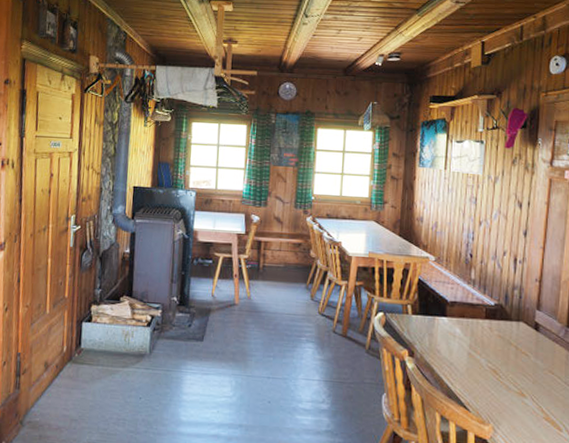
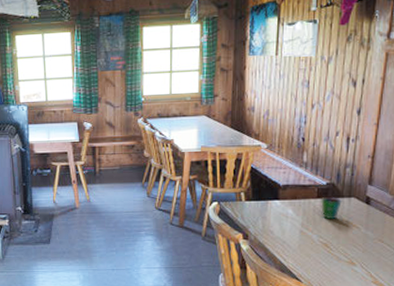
cup: none [489,318,510,344] -> present [321,197,342,220]

